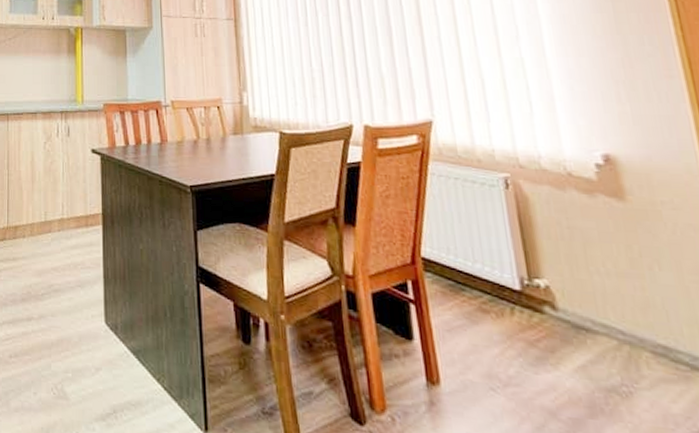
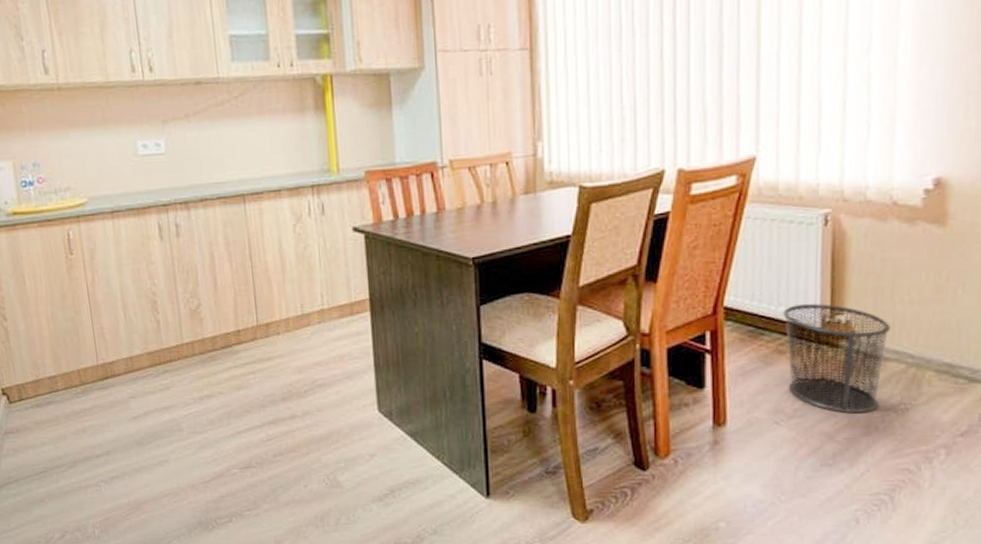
waste bin: none [480,263,599,391] -> present [783,304,890,414]

